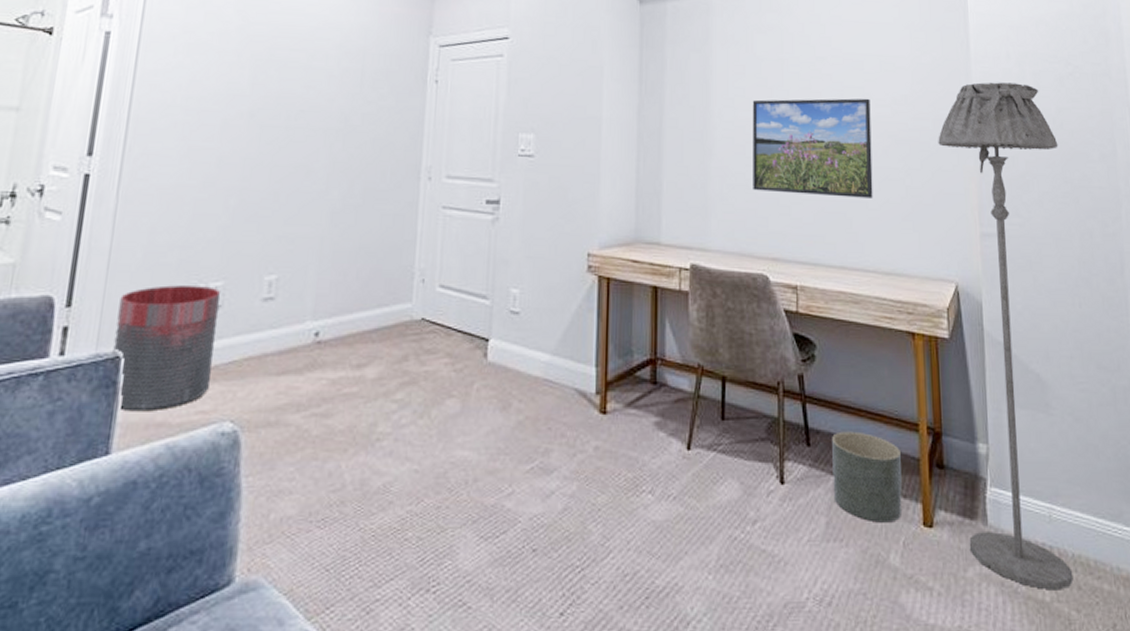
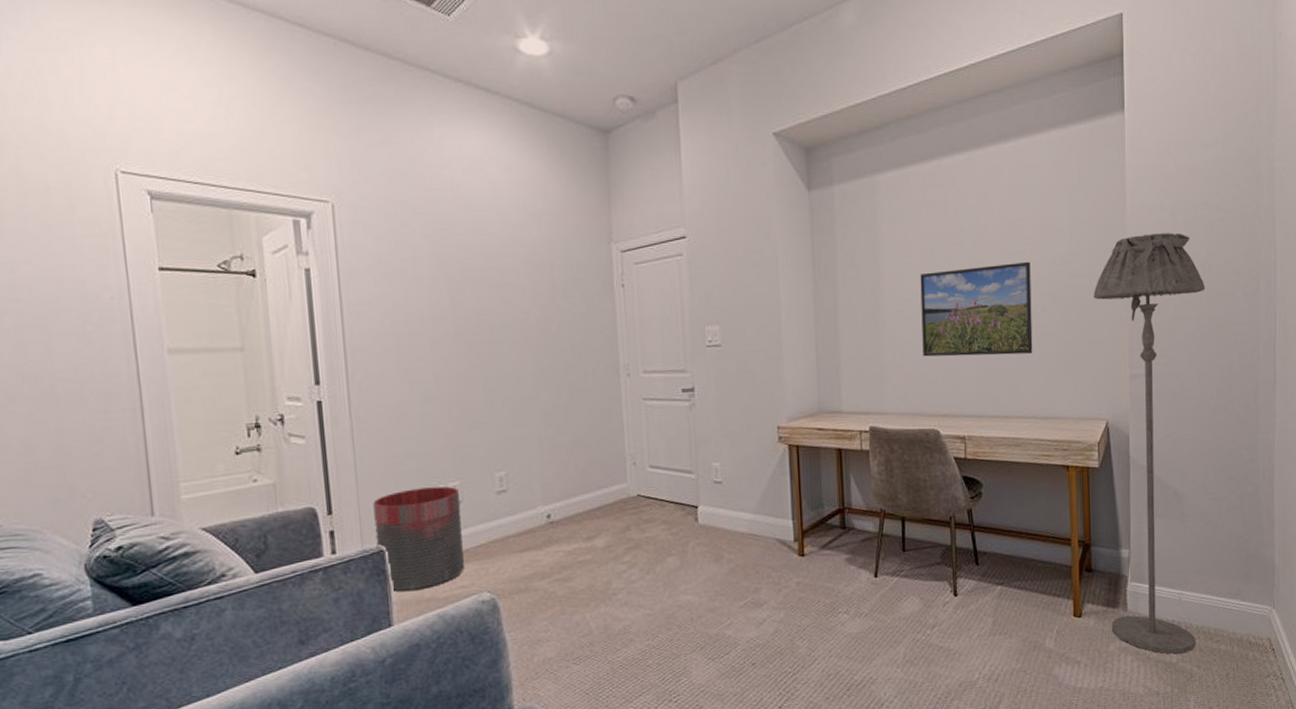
planter: present [832,431,902,523] -> none [997,550,1056,618]

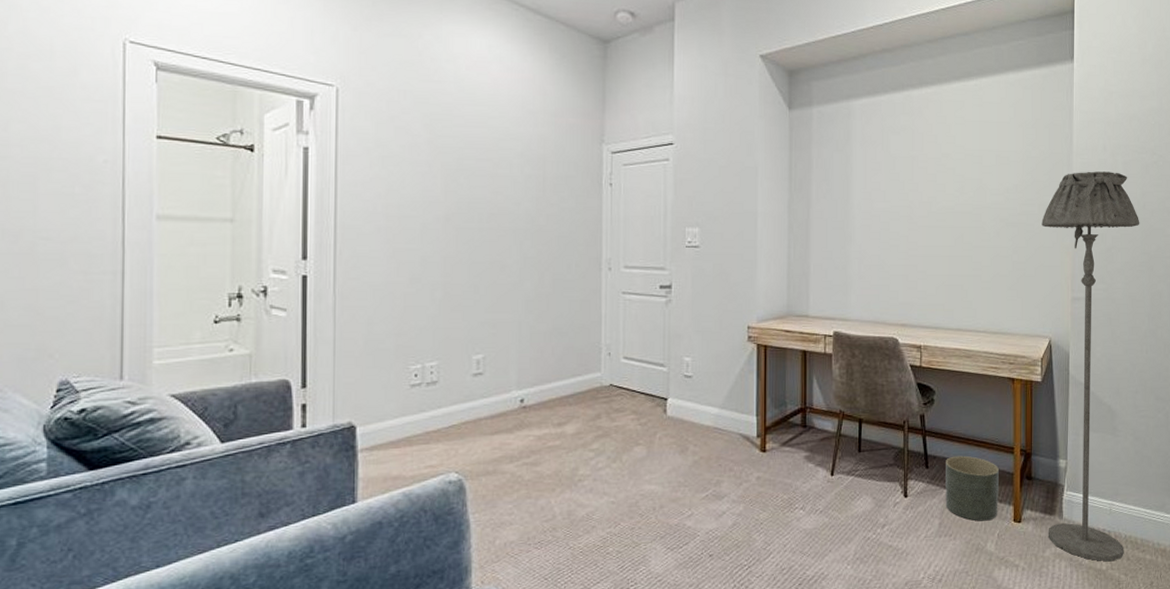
trash can: present [373,486,464,592] -> none [348,366,436,469]
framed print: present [920,261,1033,357] -> none [886,188,987,272]
planter: none [997,550,1056,618] -> present [945,455,999,521]

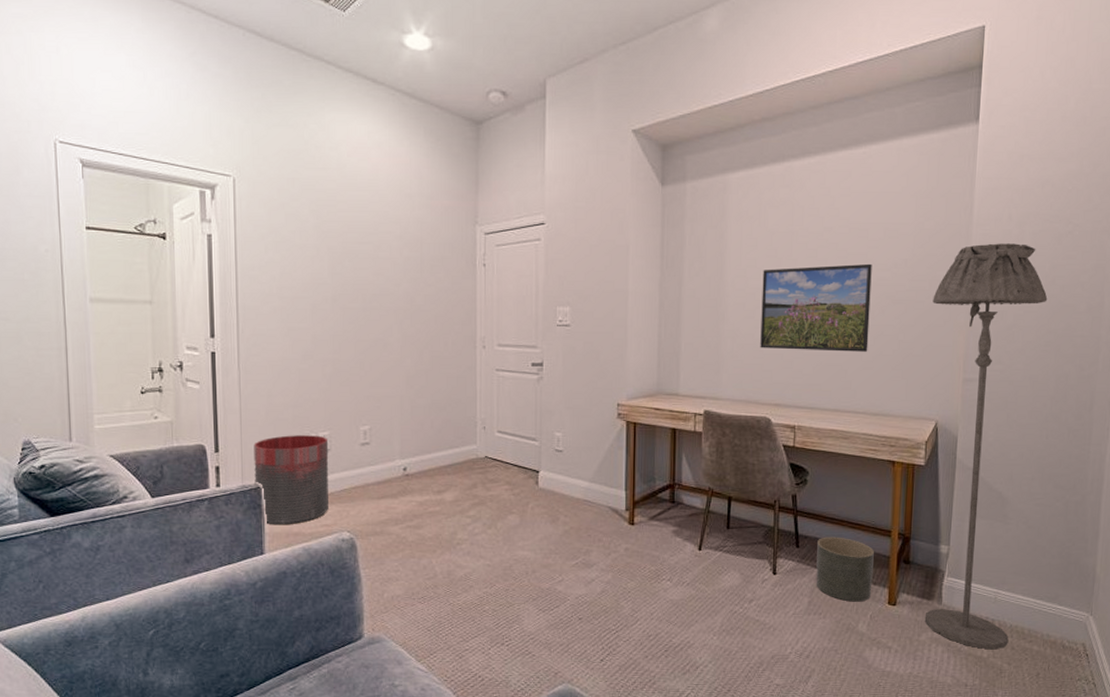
trash can: none [348,366,436,469] -> present [254,435,329,525]
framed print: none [886,188,987,272] -> present [760,263,872,352]

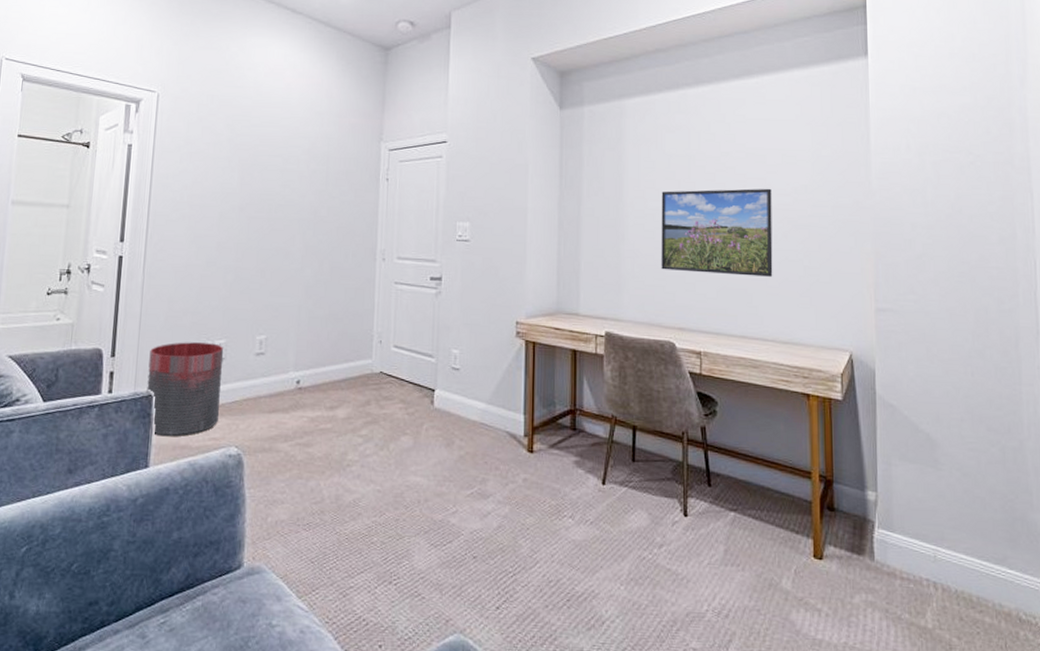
planter: present [816,537,874,602] -> none [731,475,794,553]
floor lamp: present [924,243,1048,650] -> none [836,171,956,620]

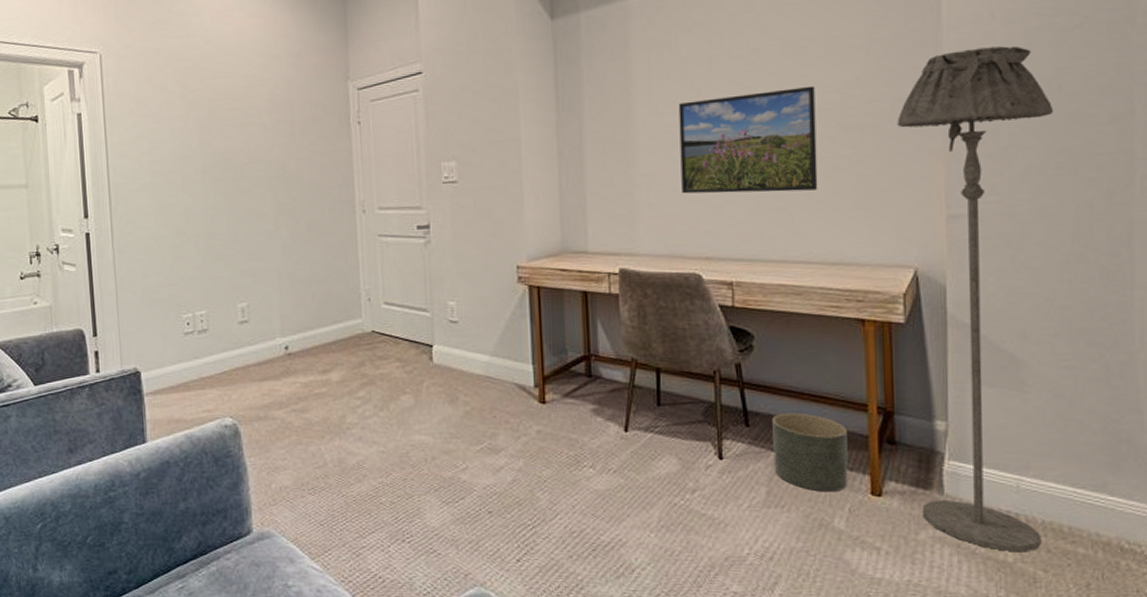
trash can: present [147,342,224,437] -> none [131,315,209,412]
planter: none [731,475,794,553] -> present [772,413,848,492]
floor lamp: none [836,171,956,620] -> present [897,46,1054,553]

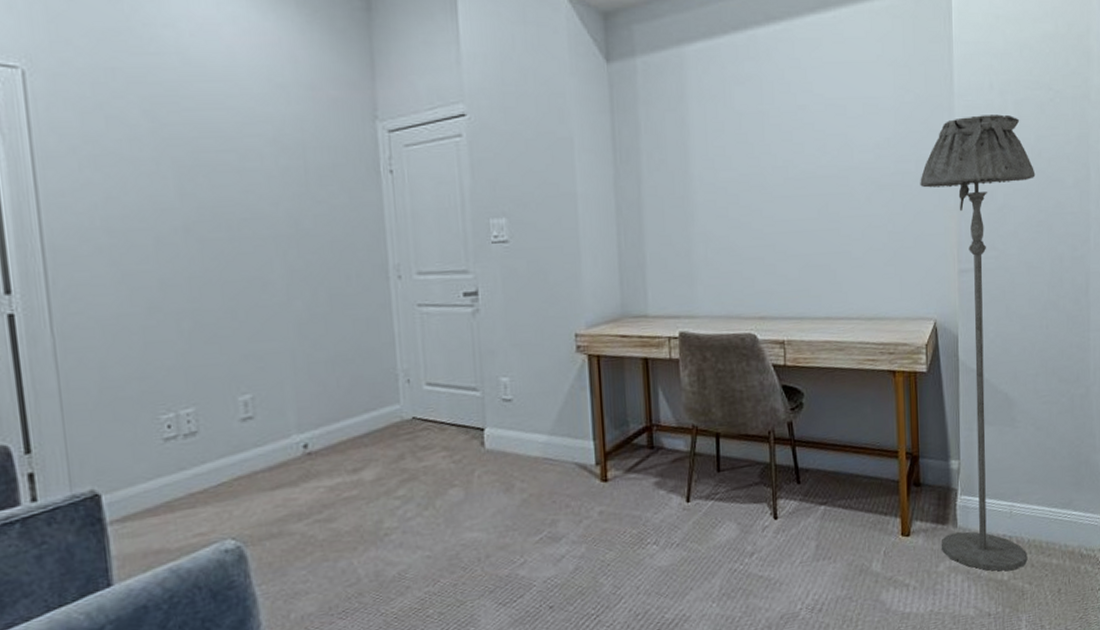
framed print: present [678,85,818,194] -> none [733,145,857,253]
planter: present [772,413,848,492] -> none [820,465,883,539]

